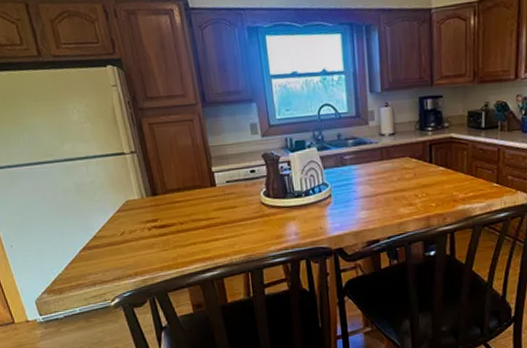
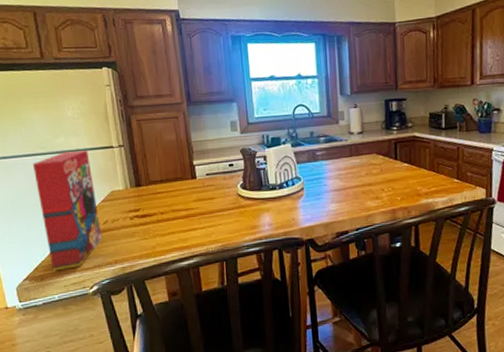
cereal box: none [40,157,120,284] -> present [32,150,102,271]

